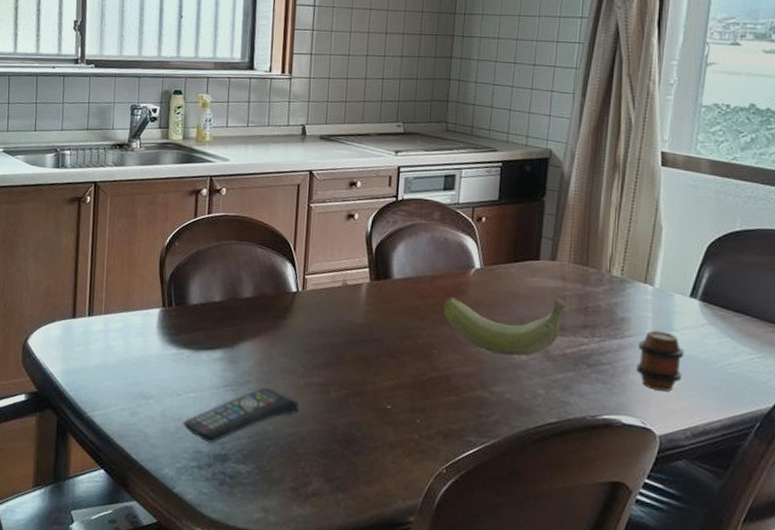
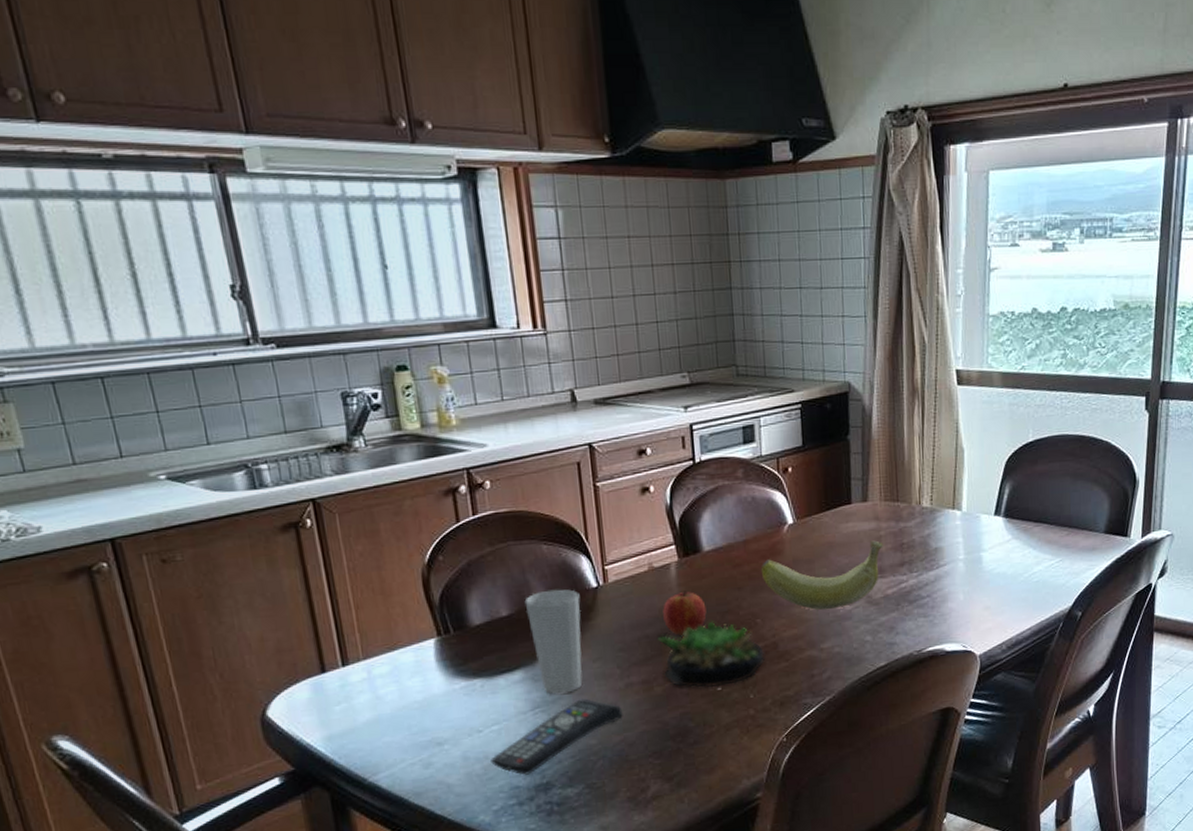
cup: none [235,286,281,379] -> present [524,589,583,694]
succulent plant: none [341,343,437,406] -> present [658,621,766,688]
fruit: none [348,310,388,351] -> present [663,591,707,637]
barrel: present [636,330,685,392] -> none [953,554,995,613]

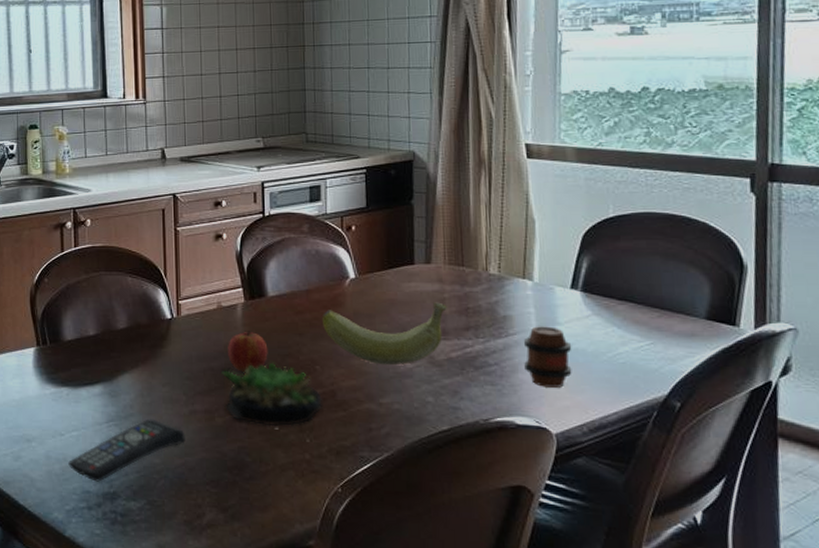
cup: present [524,589,583,694] -> none [109,316,156,412]
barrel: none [953,554,995,613] -> present [524,326,572,388]

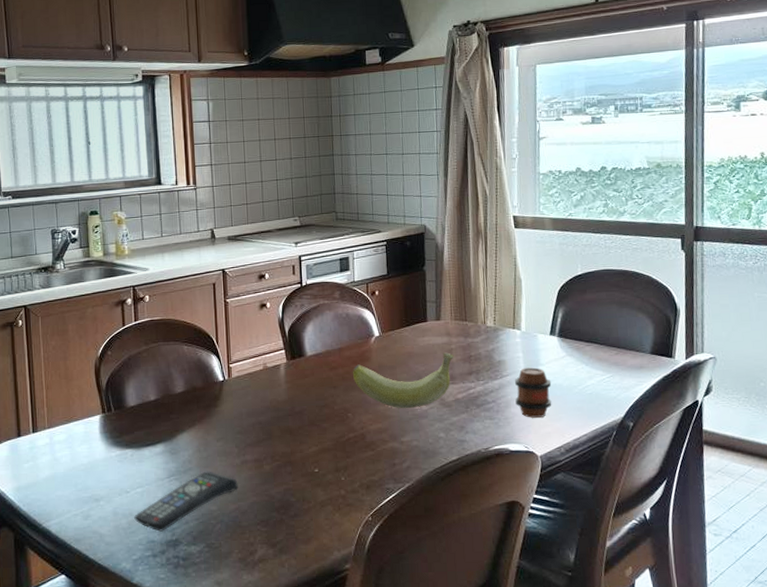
succulent plant: present [222,362,324,427] -> none [269,413,355,469]
fruit: present [228,331,268,373] -> none [273,387,308,424]

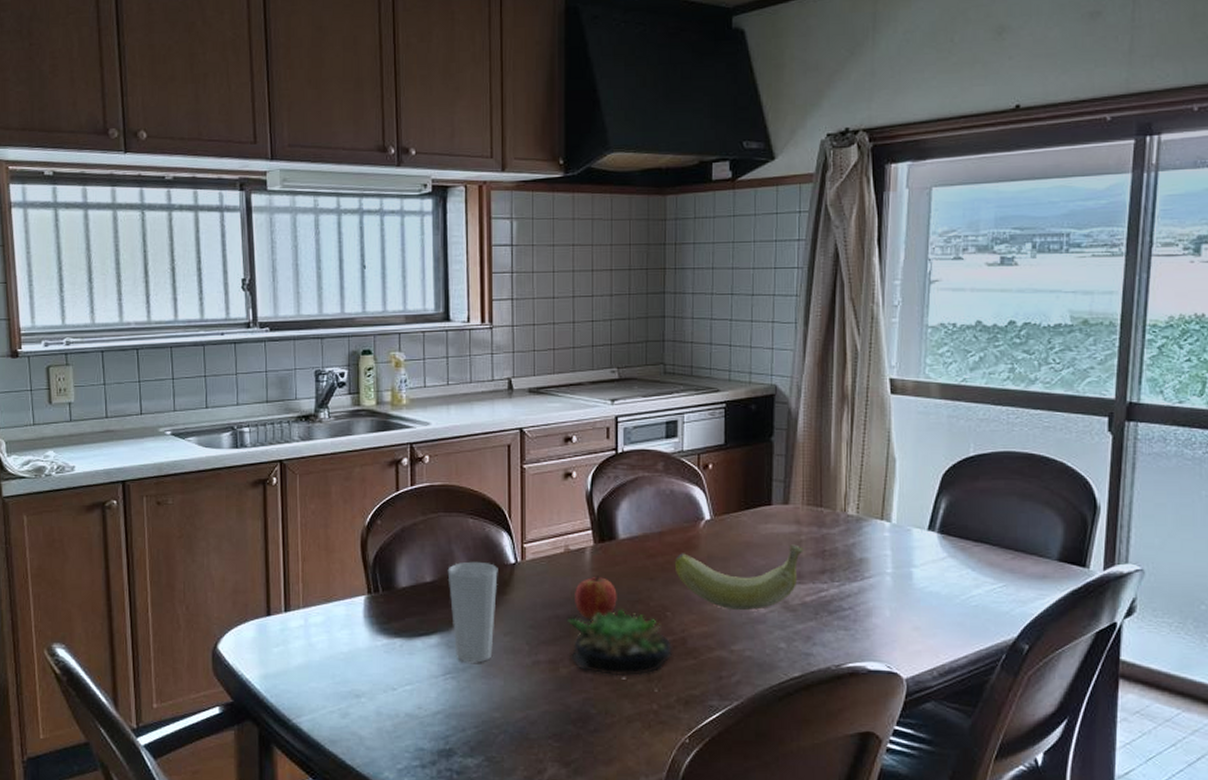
remote control: present [134,471,238,532] -> none [401,670,527,739]
cup: none [168,381,210,466] -> present [447,561,498,663]
succulent plant: none [269,413,355,469] -> present [568,609,673,677]
fruit: none [273,387,308,424] -> present [575,576,617,621]
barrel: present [515,367,552,418] -> none [878,569,926,632]

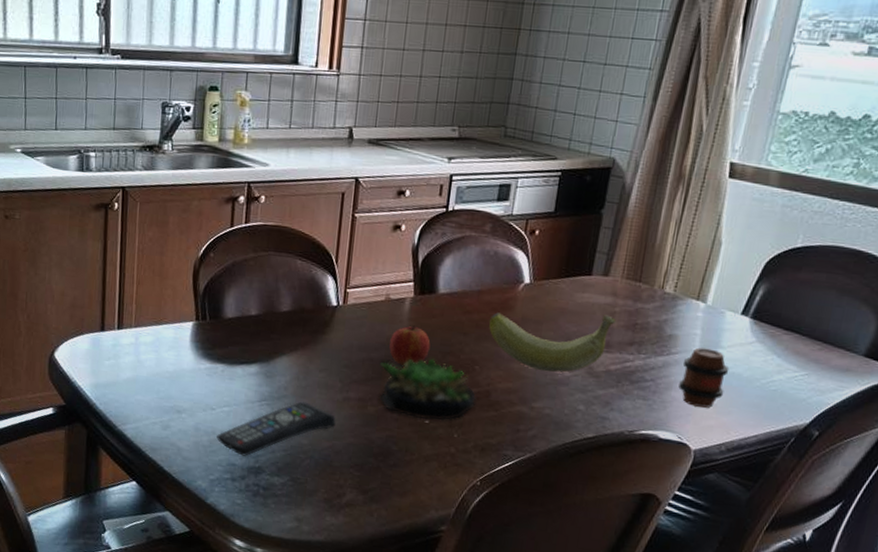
remote control: none [401,670,527,739] -> present [216,401,336,456]
cup: present [447,561,498,663] -> none [272,300,320,394]
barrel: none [878,569,926,632] -> present [679,347,730,408]

